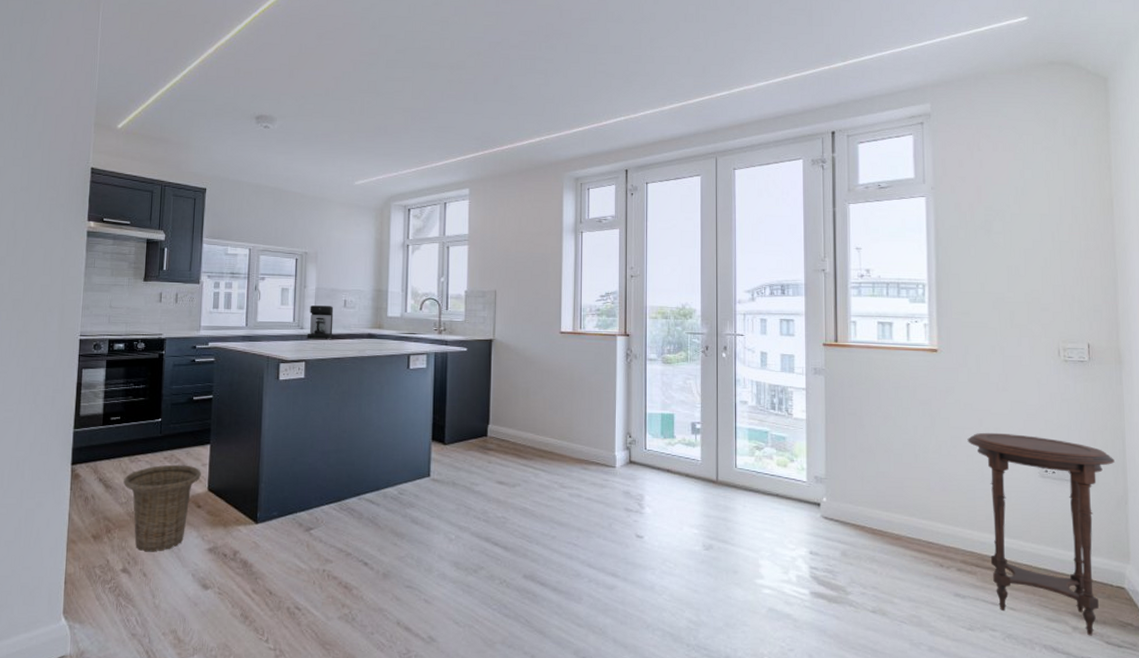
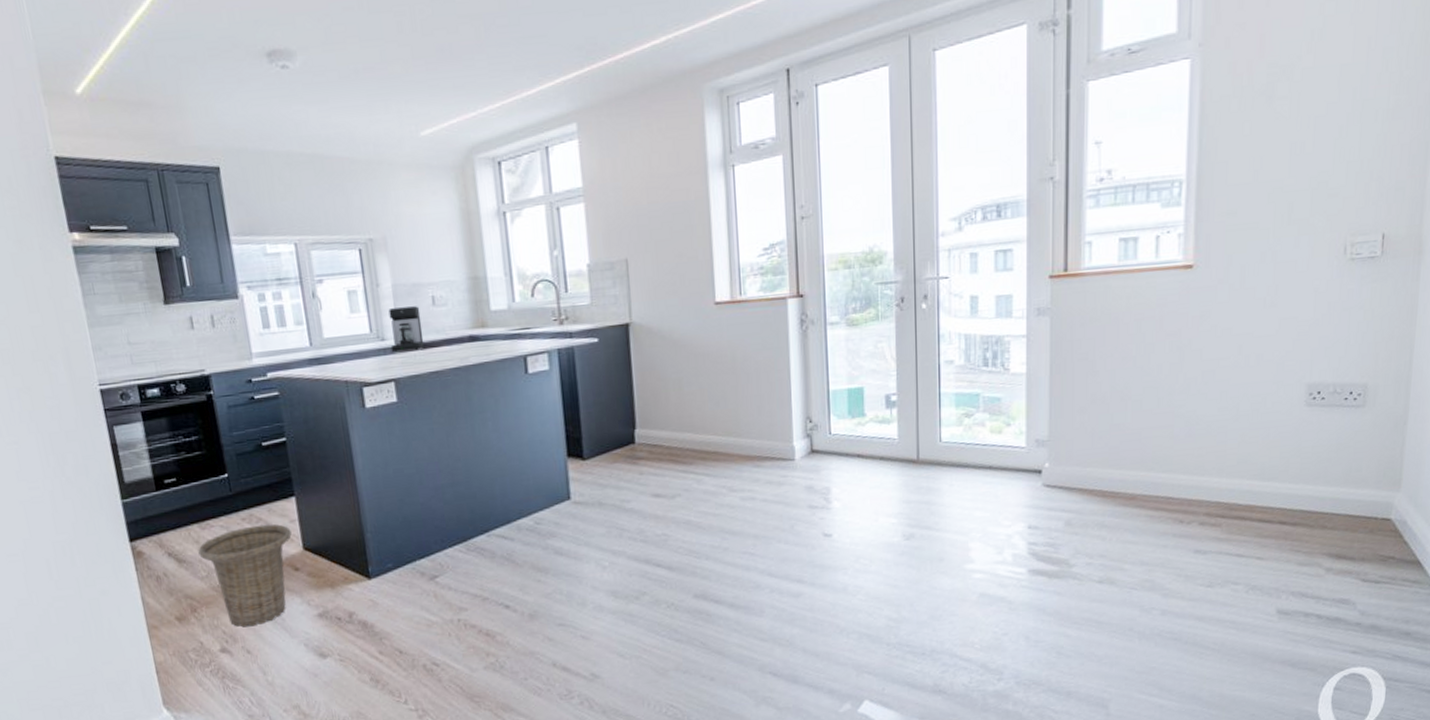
side table: present [967,432,1115,636] -> none [1222,358,1398,576]

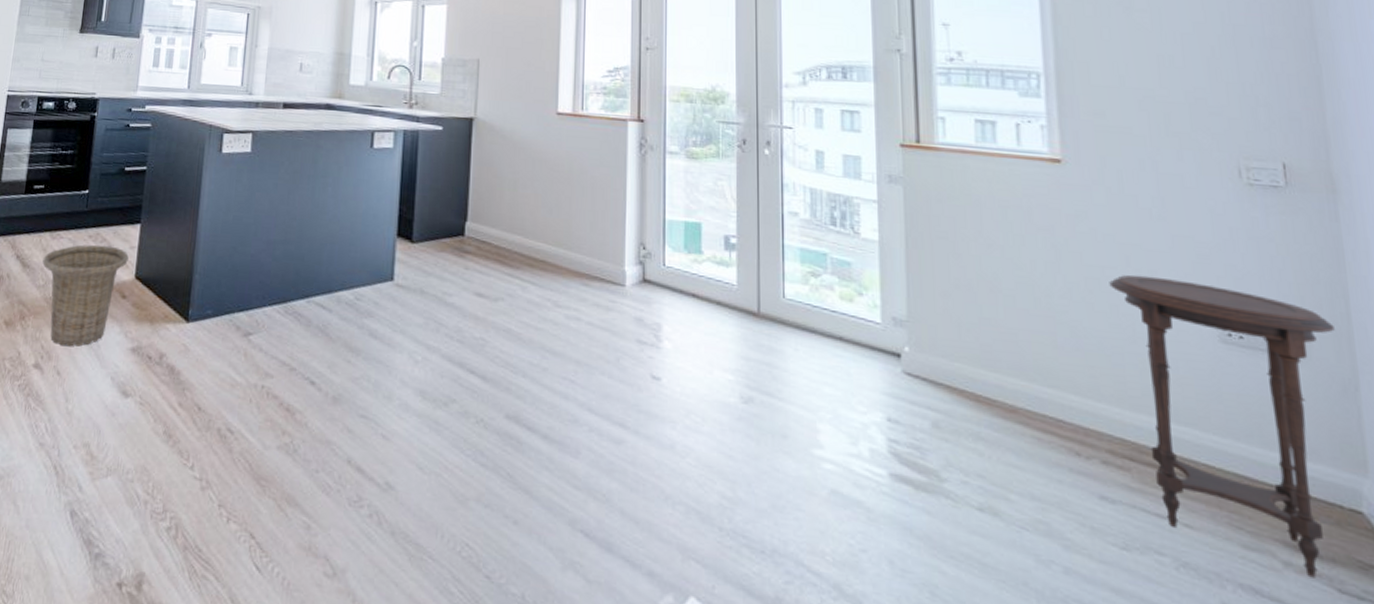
coffee maker: present [388,306,425,353] -> none [255,68,288,109]
side table: none [1222,358,1398,576] -> present [1109,274,1335,578]

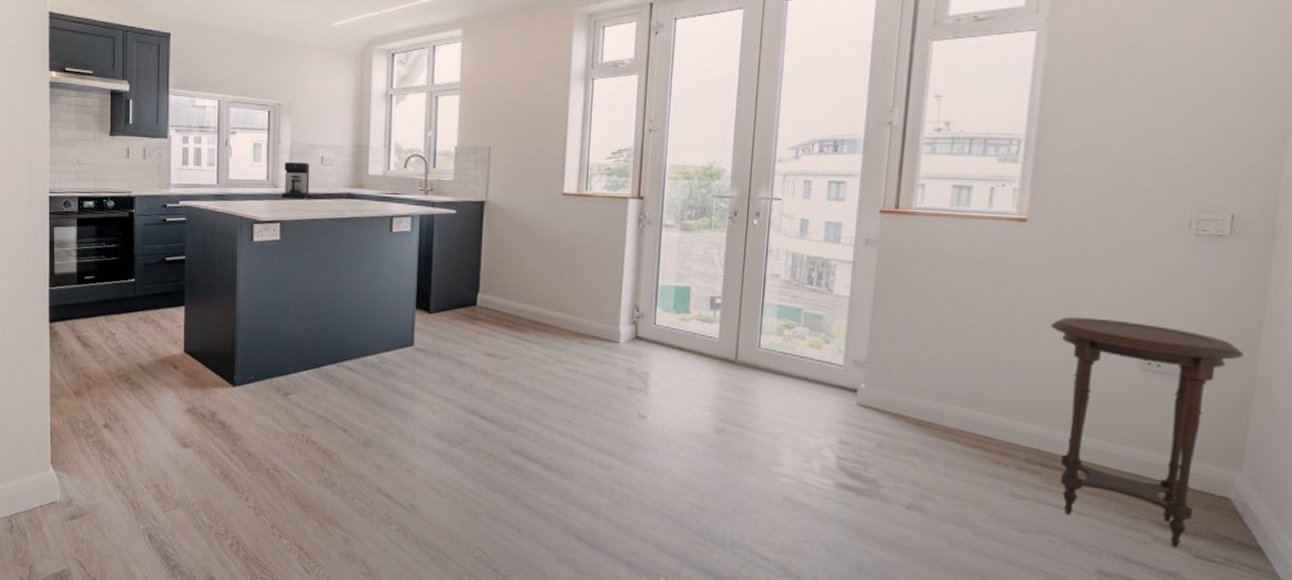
basket: present [42,244,129,347] -> none [101,325,177,410]
coffee maker: none [255,68,288,109] -> present [281,162,310,200]

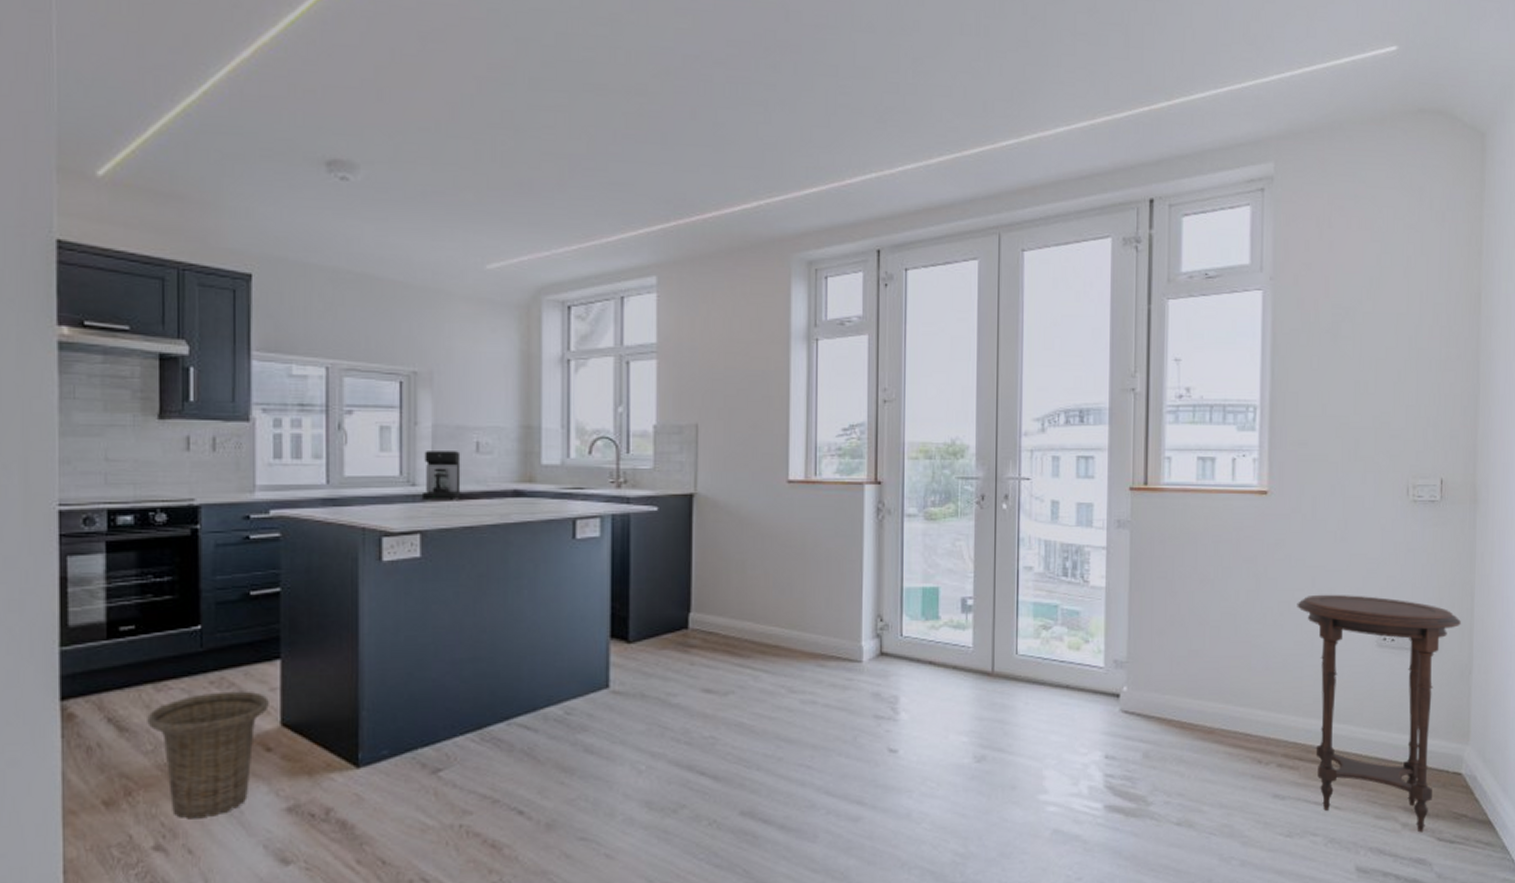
basket: none [101,325,177,410] -> present [147,691,269,820]

